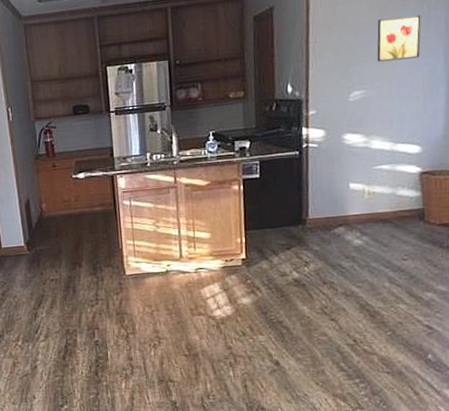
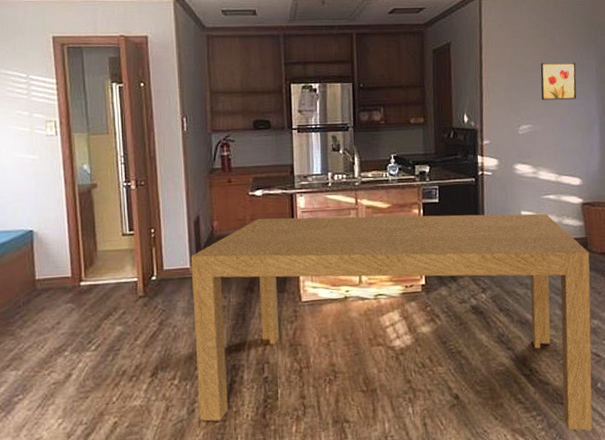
dining table: none [24,185,426,399] -> present [190,213,593,431]

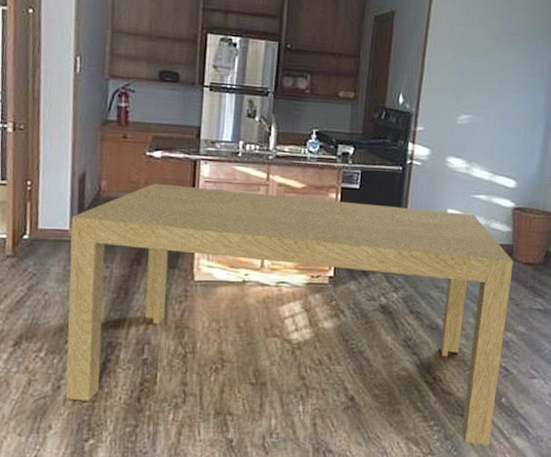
wall art: present [540,62,577,100] -> none [487,48,529,93]

